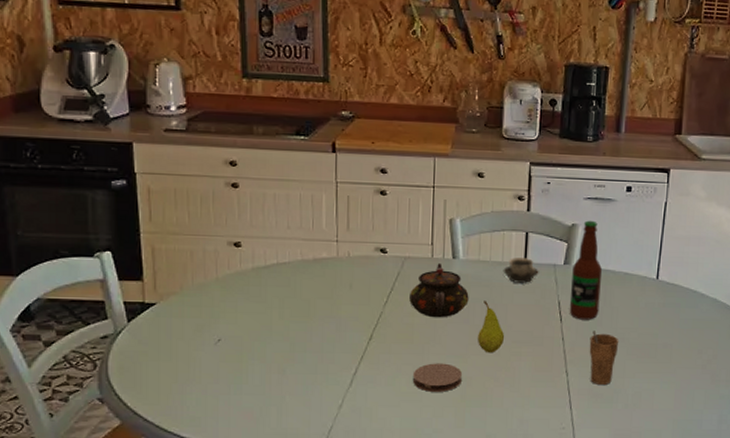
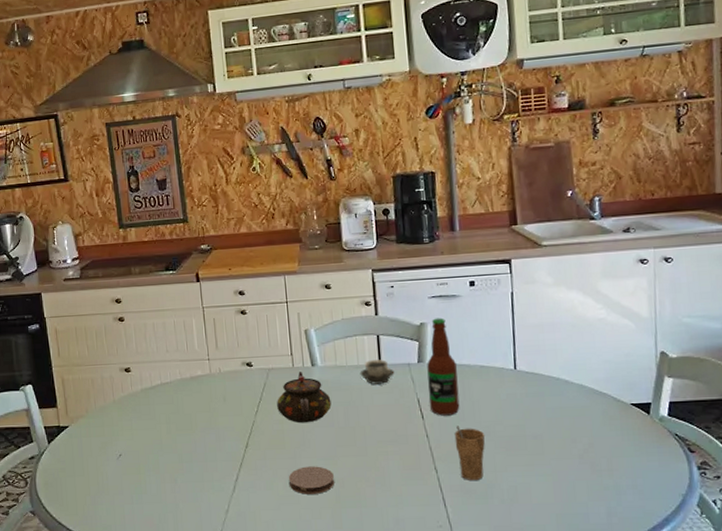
fruit: present [477,301,505,353] -> none [343,404,370,454]

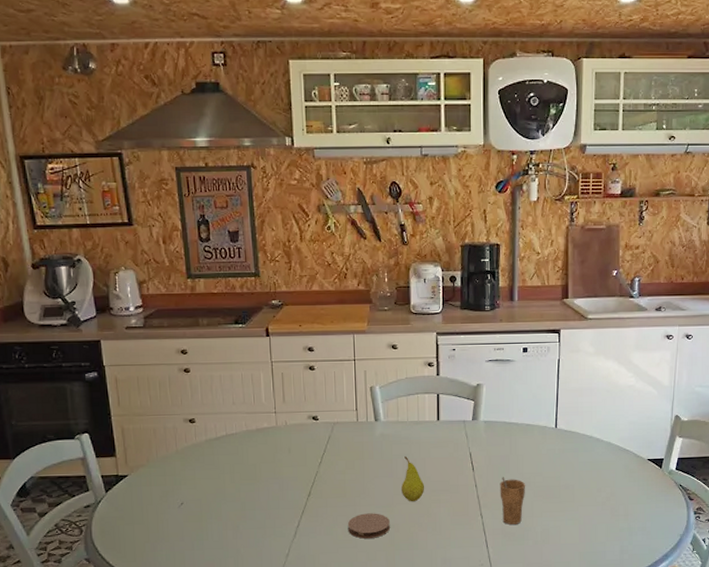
teapot: present [277,372,332,423] -> none [340,426,391,474]
fruit: none [343,404,370,454] -> present [400,456,425,502]
cup: present [360,360,395,385] -> none [419,417,451,439]
bottle: present [427,317,460,416] -> none [479,380,507,468]

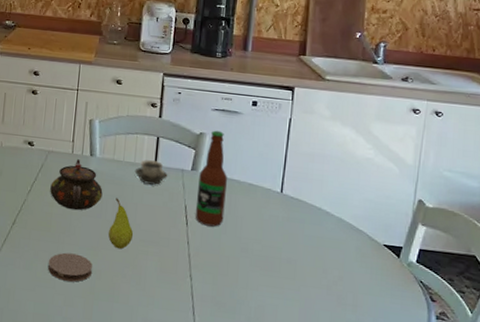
teapot: none [340,426,391,474] -> present [50,159,103,211]
cup: none [419,417,451,439] -> present [134,160,168,185]
bottle: none [479,380,507,468] -> present [195,130,228,227]
cup: present [500,477,525,525] -> none [213,238,242,294]

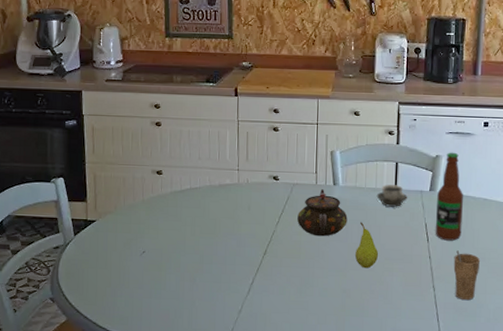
coaster: present [47,252,93,282] -> none [300,276,343,302]
cup: none [213,238,242,294] -> present [453,250,480,300]

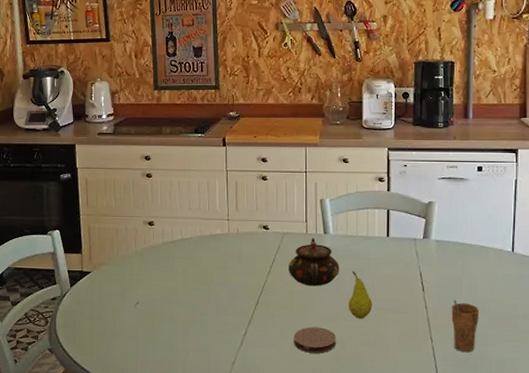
coaster: none [300,276,343,302] -> present [293,327,337,353]
cup: present [376,185,408,207] -> none [368,233,401,256]
bottle: present [435,152,464,241] -> none [430,198,460,290]

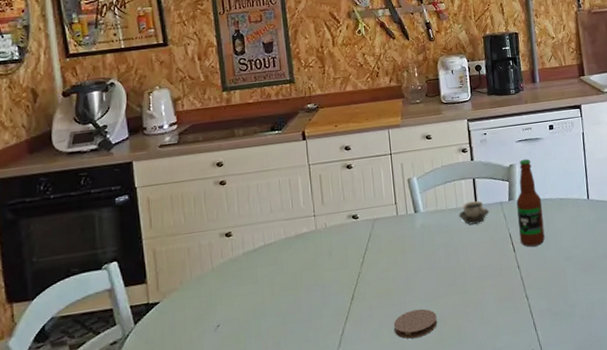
teapot: present [289,238,339,287] -> none [382,219,433,269]
fruit: present [348,271,373,319] -> none [445,245,469,292]
cup: none [368,233,401,256] -> present [458,201,489,225]
bottle: none [430,198,460,290] -> present [516,158,545,247]
cup: present [451,300,479,352] -> none [541,254,567,303]

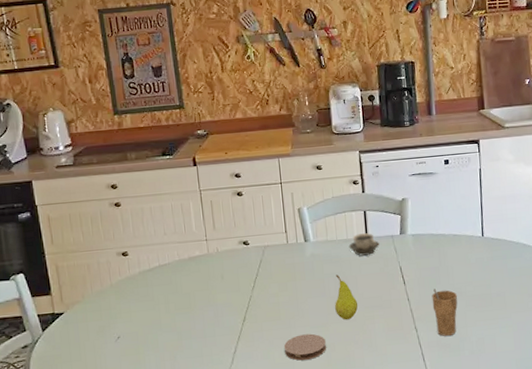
fruit: none [445,245,469,292] -> present [334,275,358,320]
bottle: present [516,158,545,247] -> none [408,193,436,281]
cup: none [541,254,567,303] -> present [431,289,458,336]

